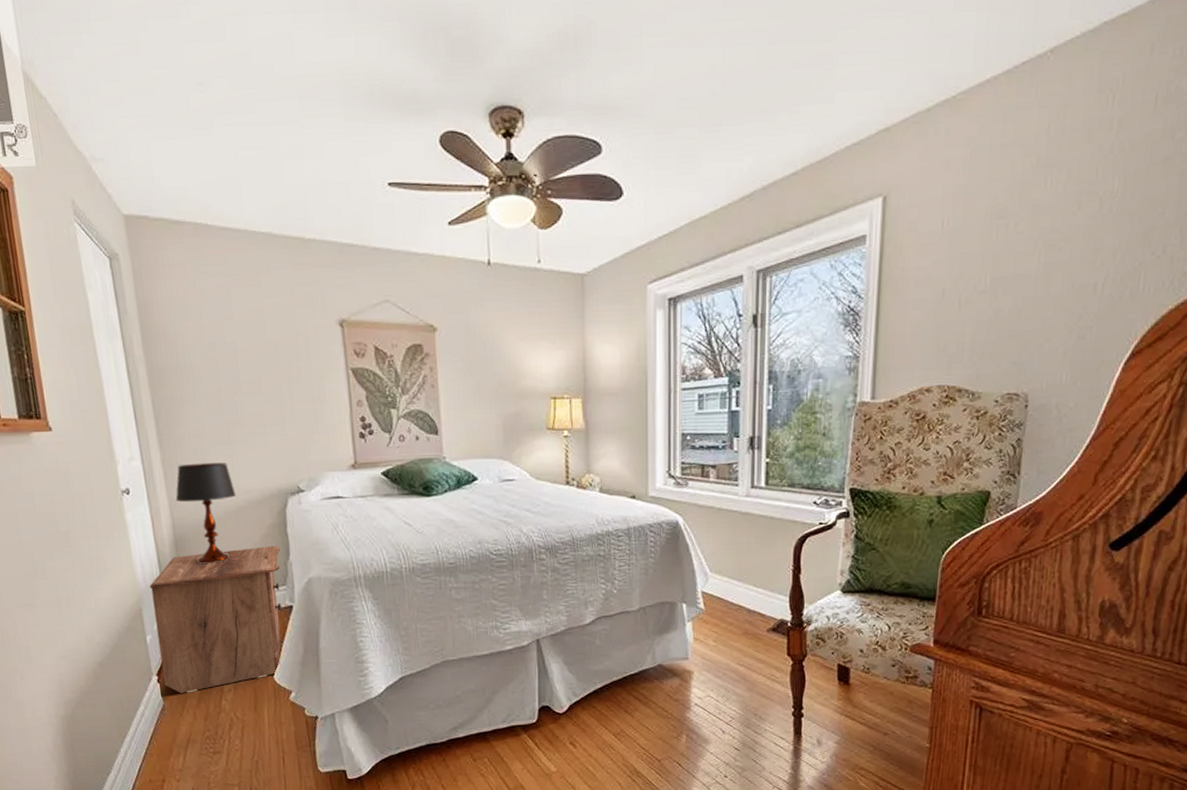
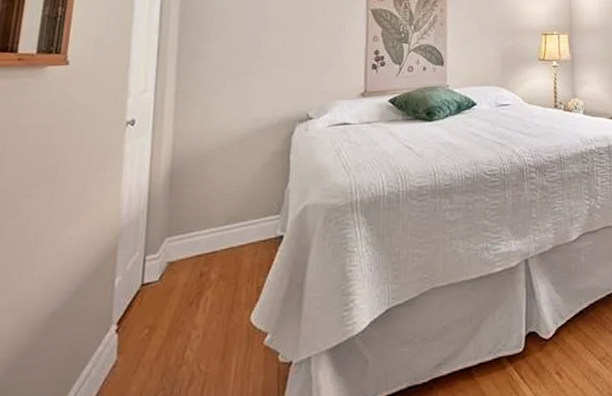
nightstand: present [150,546,282,693] -> none [123,173,280,344]
table lamp: present [175,463,236,565] -> none [181,93,244,195]

